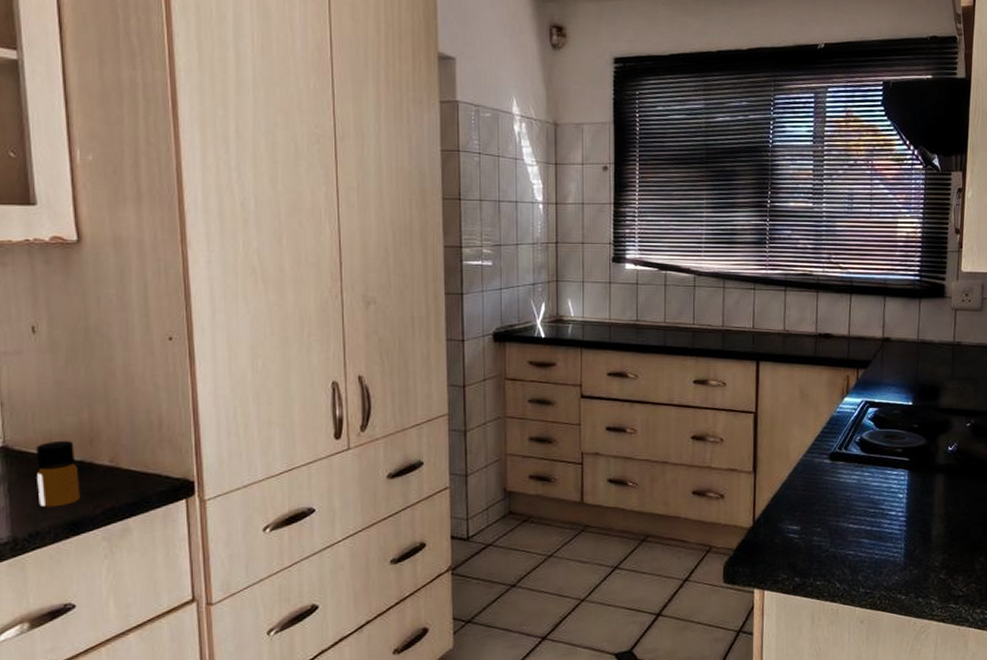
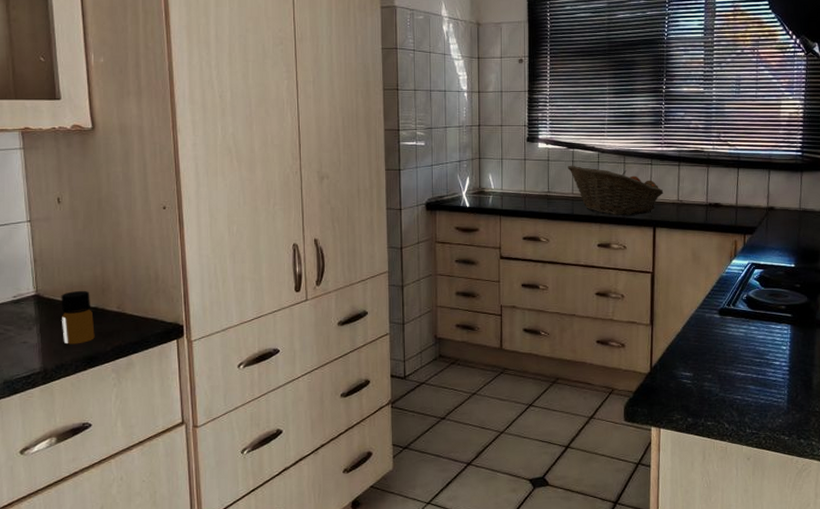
fruit basket: none [659,289,768,347] -> present [568,165,664,215]

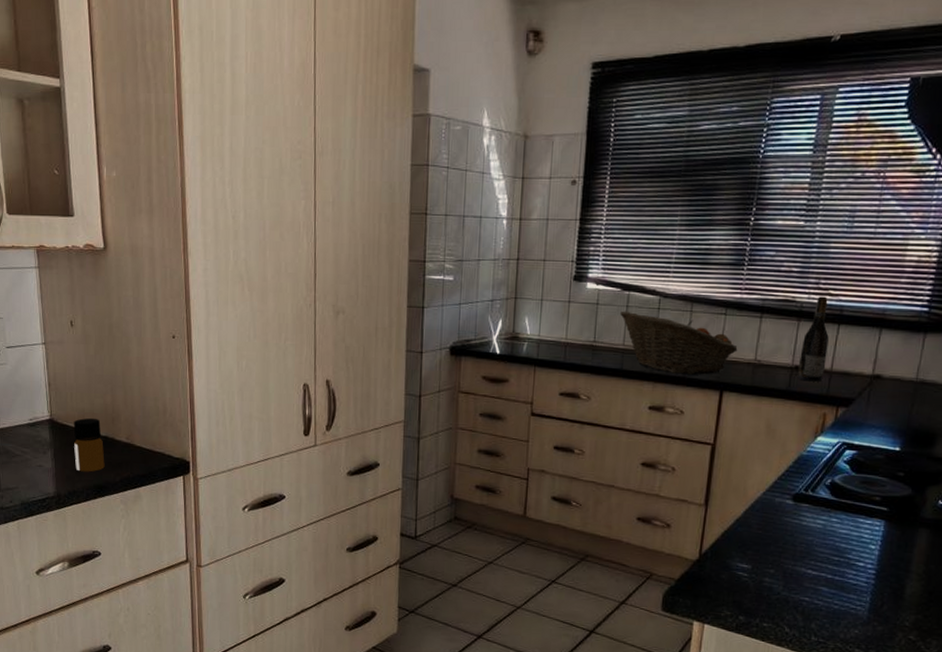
wine bottle: none [712,146,732,215] -> present [798,296,829,382]

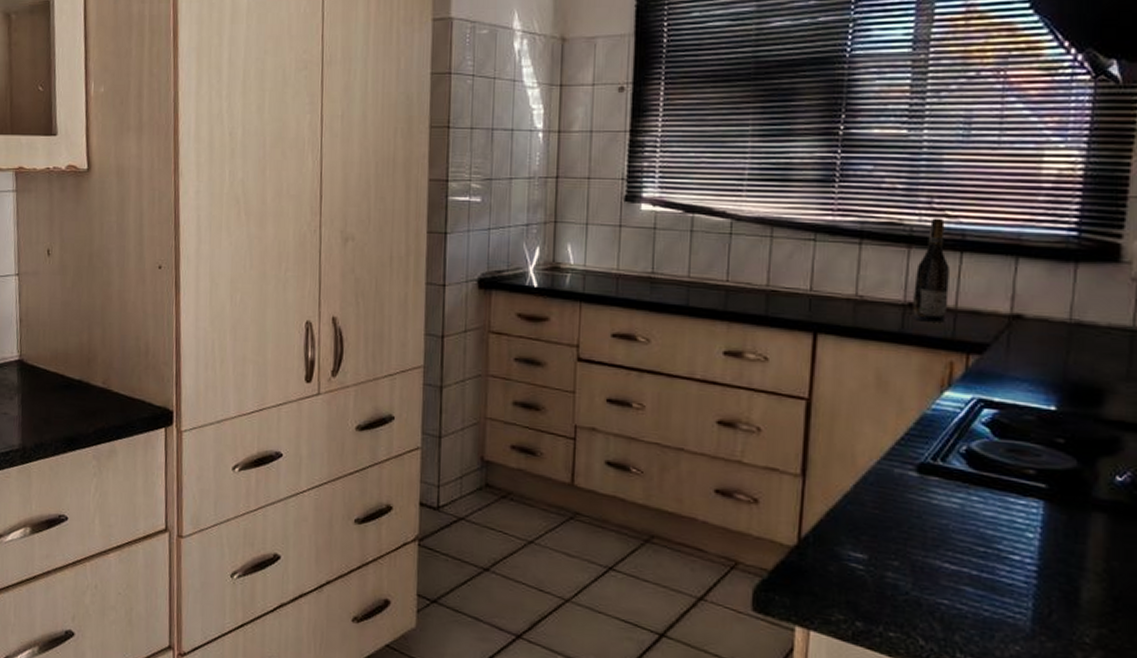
bottle: present [73,417,105,472] -> none [44,358,78,422]
fruit basket: present [620,311,738,375] -> none [683,236,833,314]

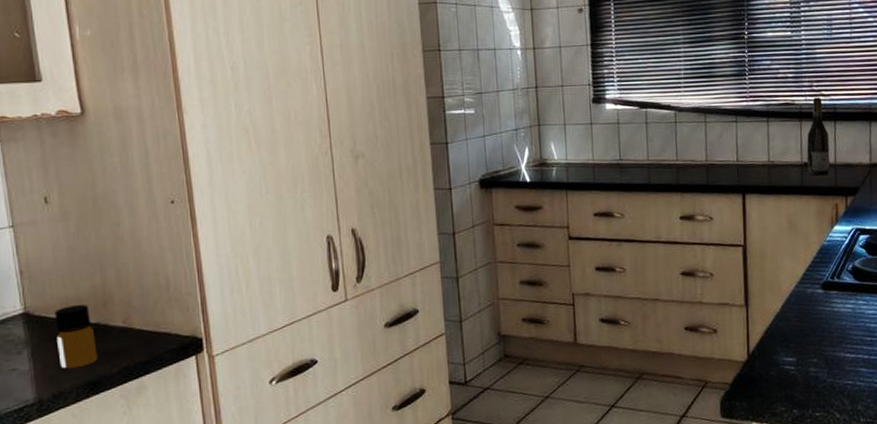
bottle: none [44,358,78,422] -> present [54,304,98,369]

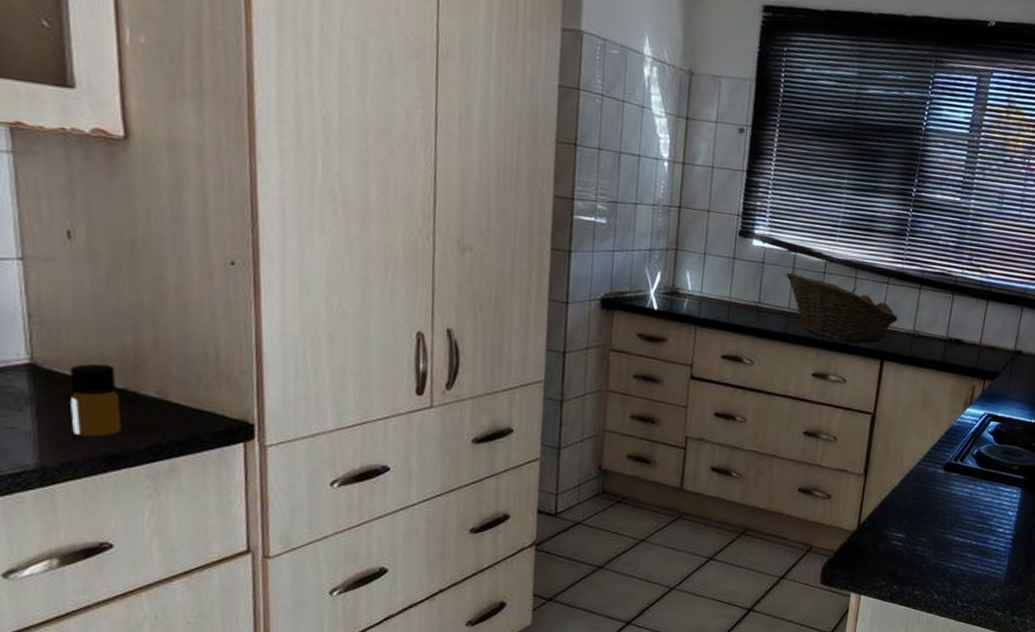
fruit basket: none [641,127,752,183] -> present [786,272,898,344]
wine bottle: present [806,97,830,176] -> none [951,272,979,355]

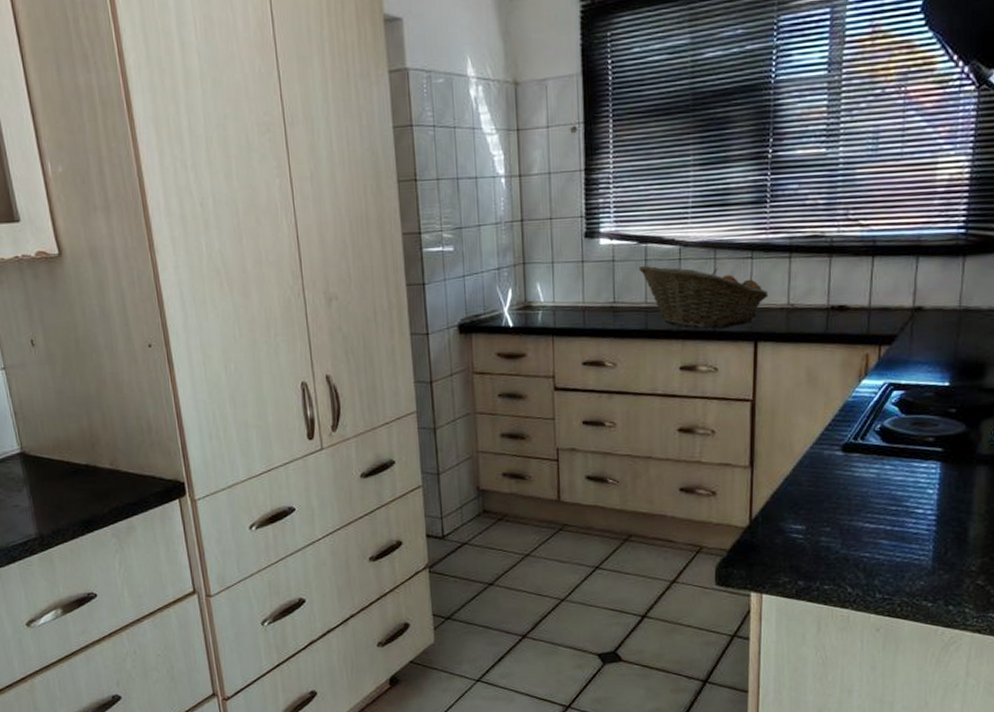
bottle: present [69,363,122,437] -> none [48,445,90,507]

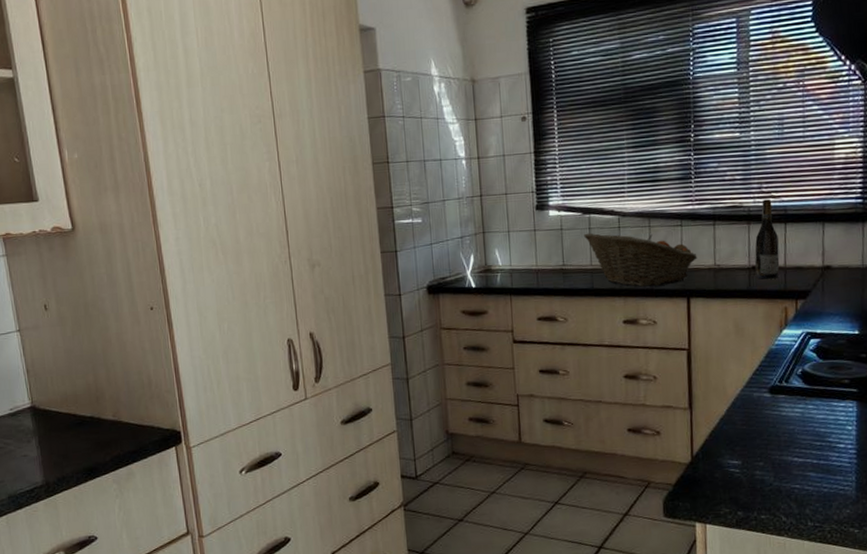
wine bottle: none [835,227,864,322] -> present [755,199,780,279]

